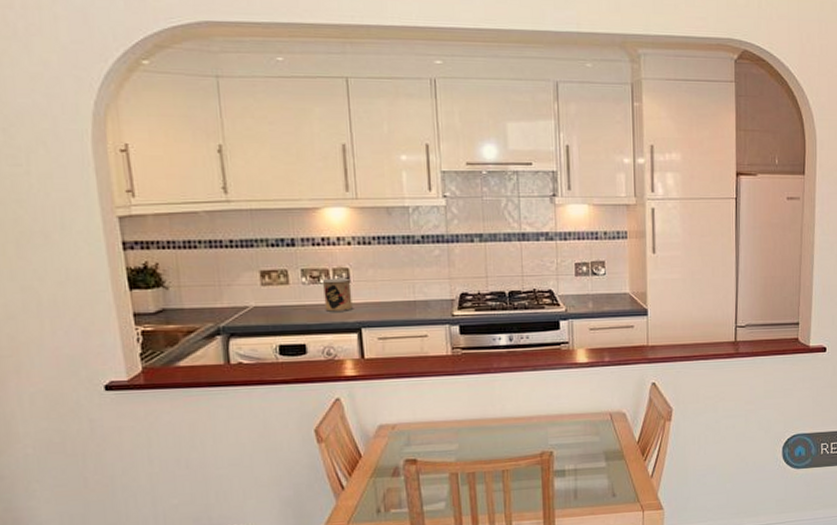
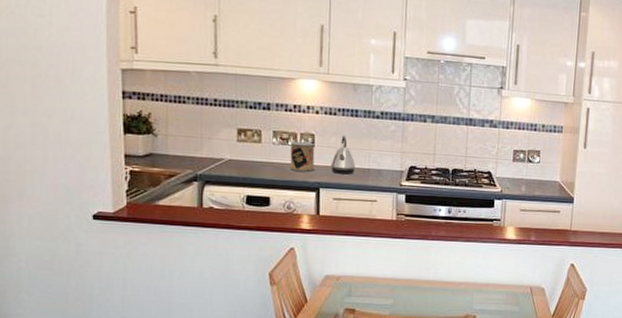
kettle: none [371,267,400,310] -> present [330,136,356,175]

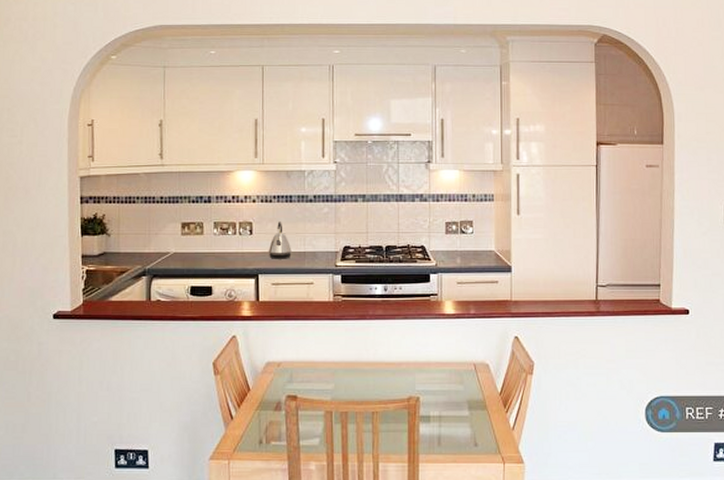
tin can: present [290,141,315,172] -> none [230,230,253,259]

